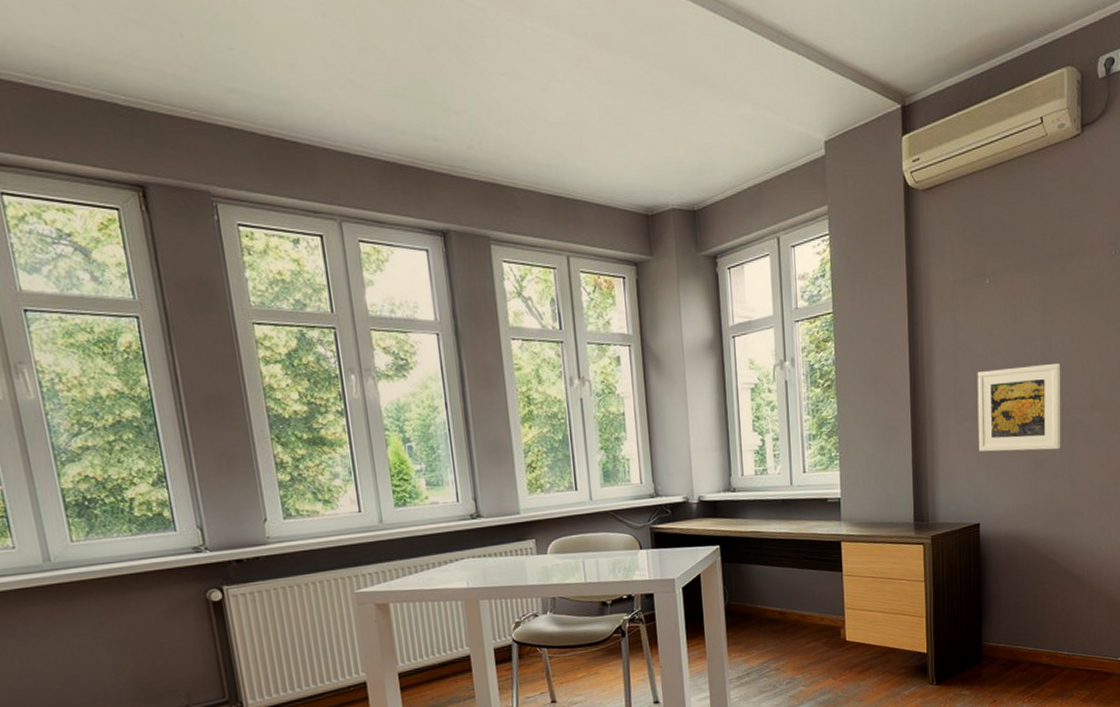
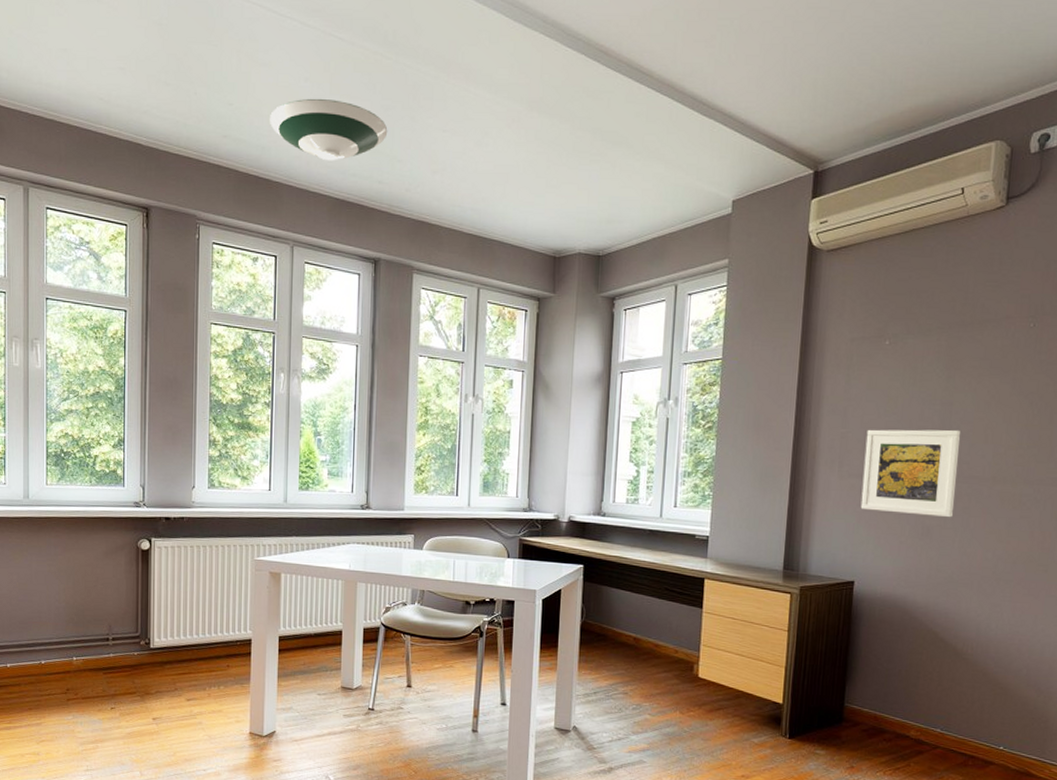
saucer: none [284,38,436,116] -> present [270,98,388,161]

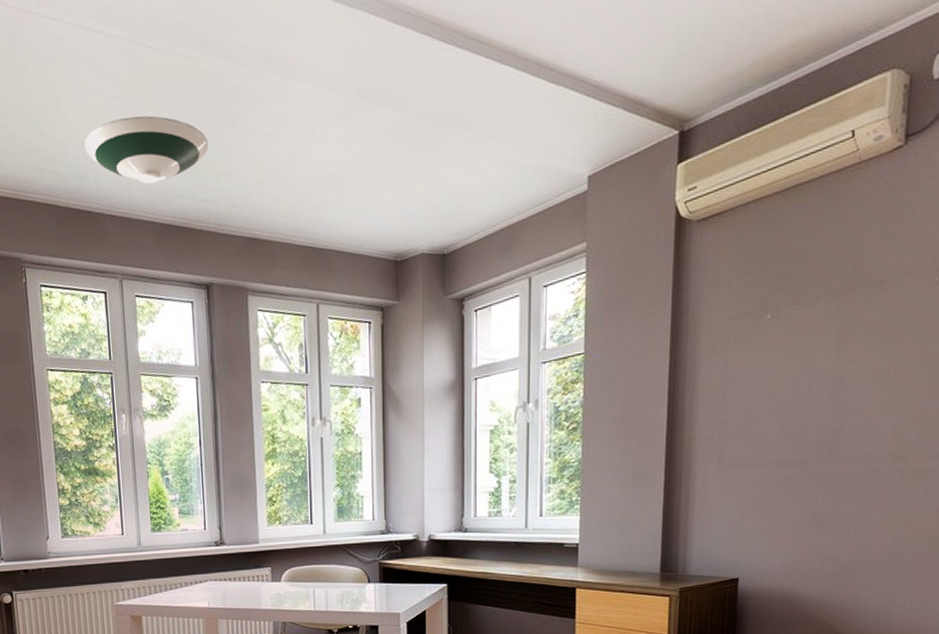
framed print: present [860,429,960,518] -> none [743,405,854,503]

